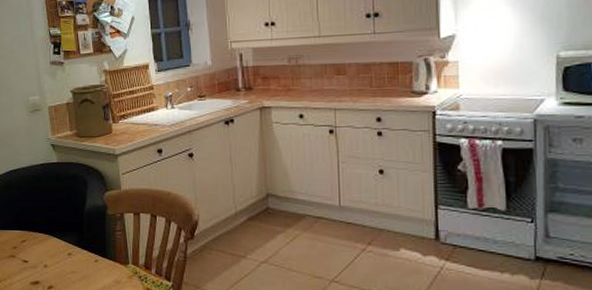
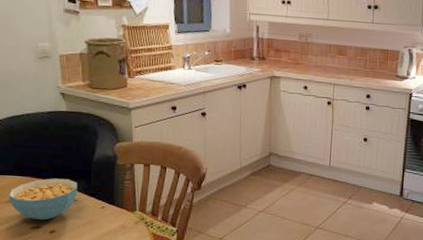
cereal bowl: none [10,231,71,276] -> present [9,178,78,221]

